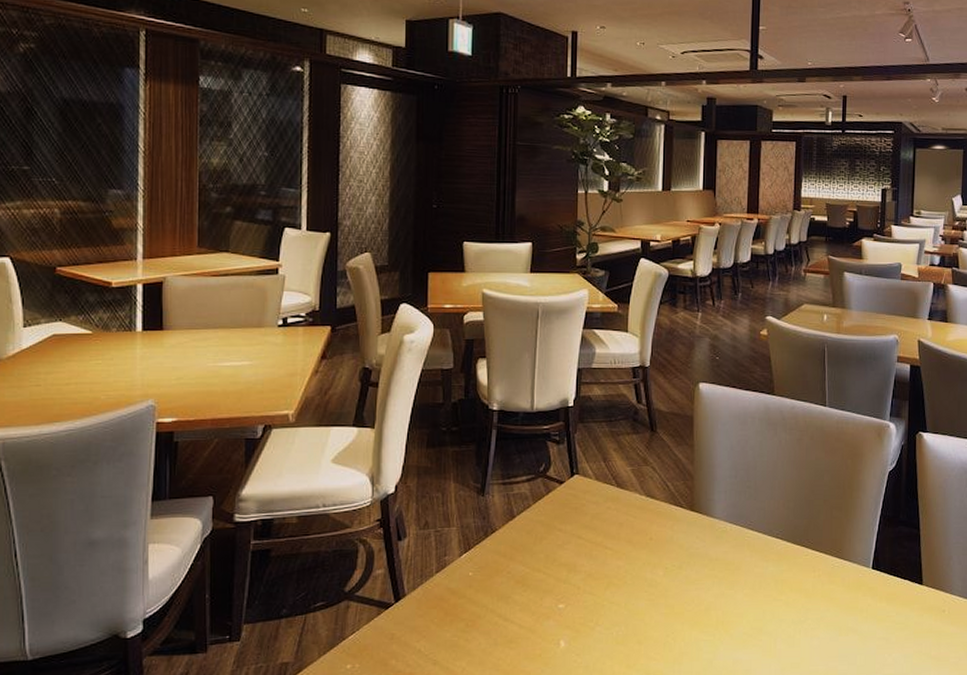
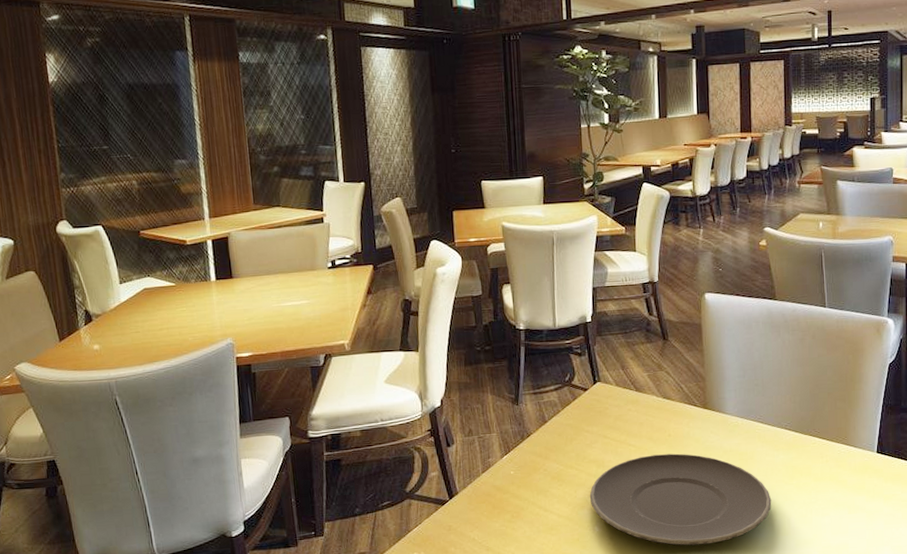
plate: none [557,560,758,667] -> present [589,453,772,546]

